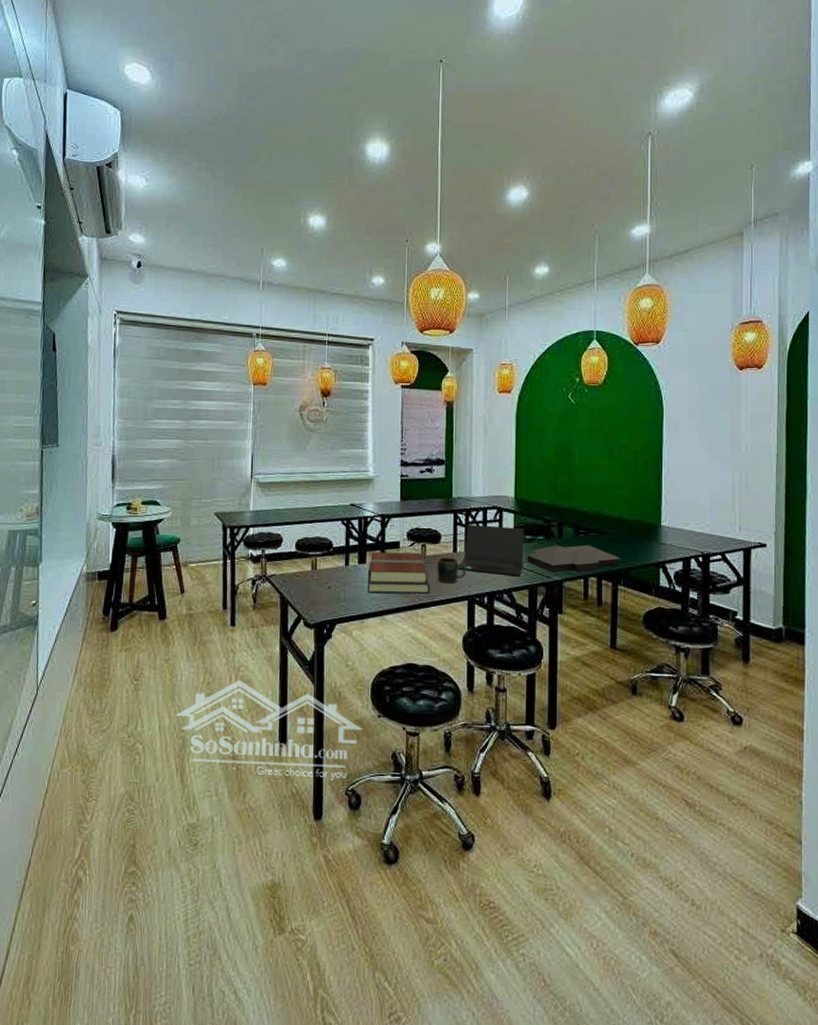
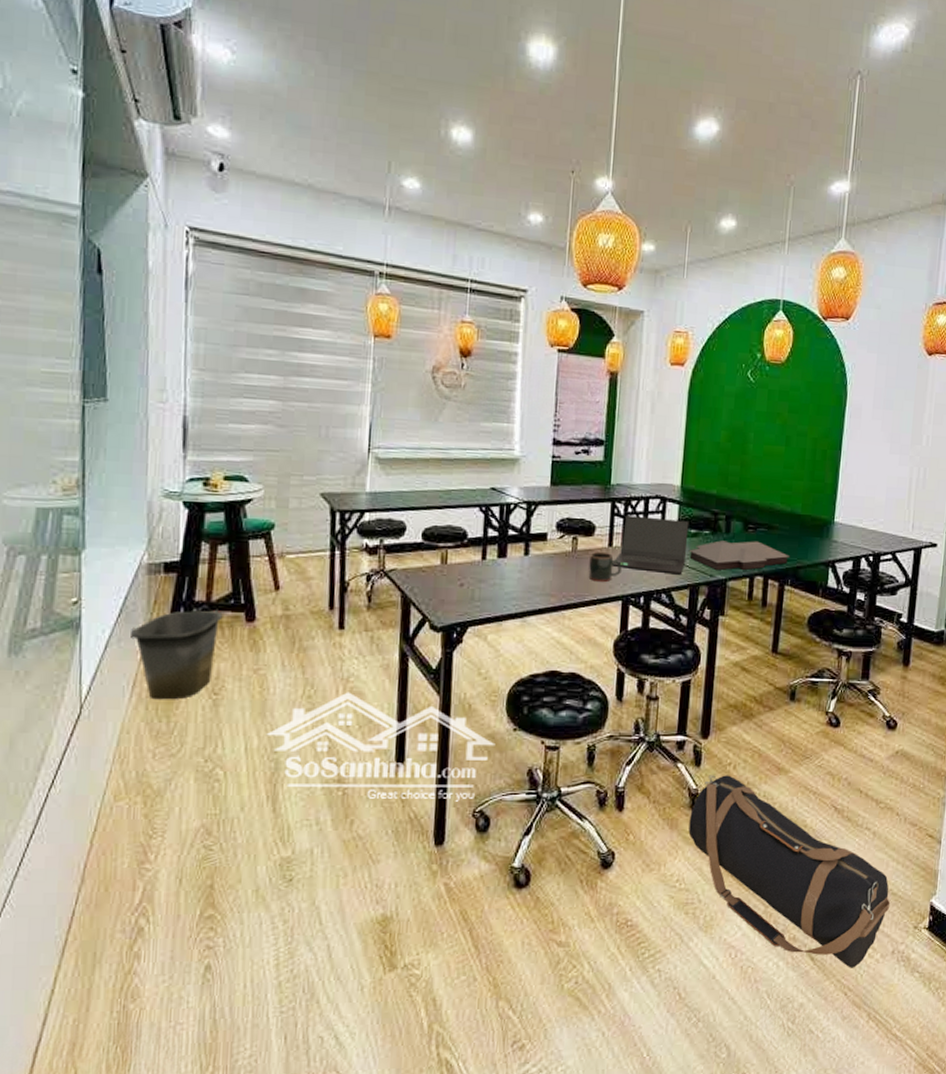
waste bin: none [74,610,142,684] -> present [131,611,223,700]
books: present [367,552,431,594] -> none [507,544,581,593]
duffel bag: none [543,764,753,969] -> present [688,775,891,968]

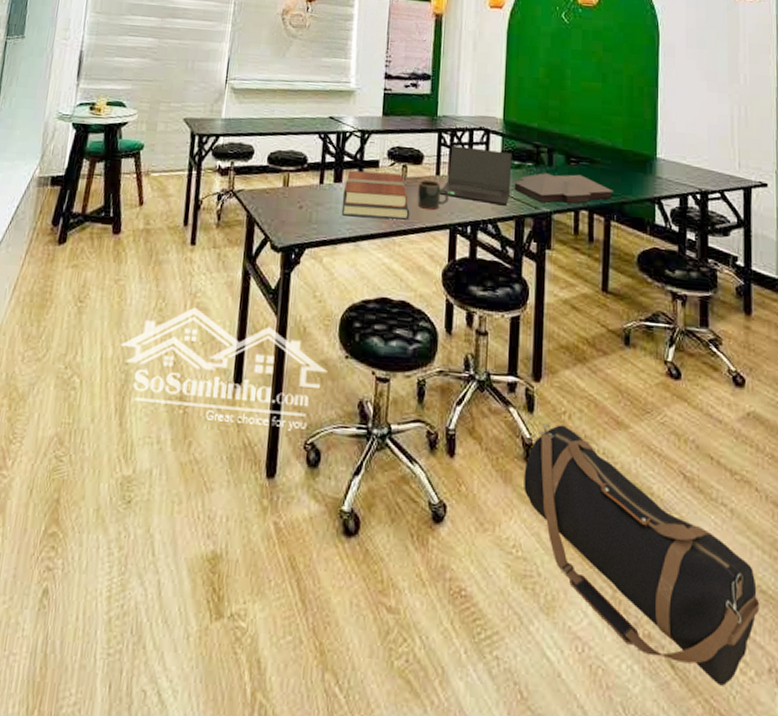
waste bin: present [131,611,223,700] -> none [17,221,94,304]
books: none [507,544,581,593] -> present [342,170,410,220]

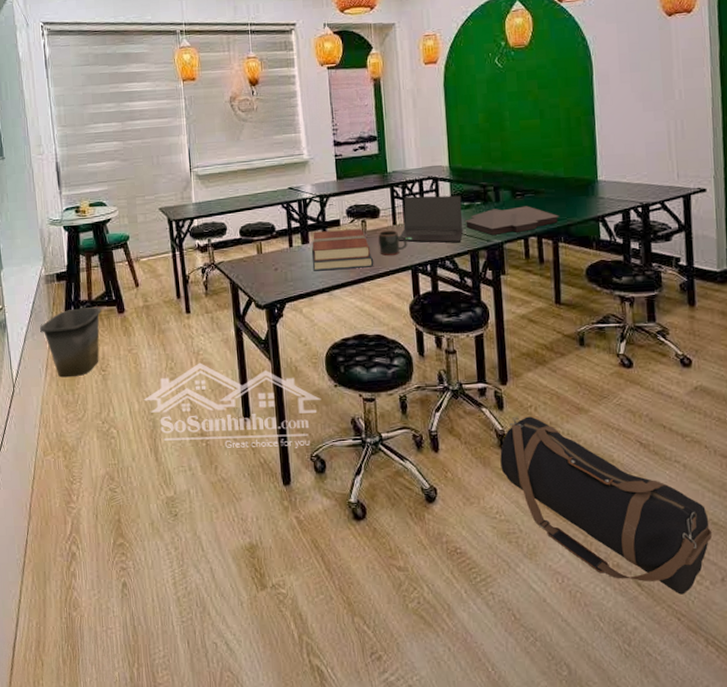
waste bin: none [17,221,94,304] -> present [40,307,101,378]

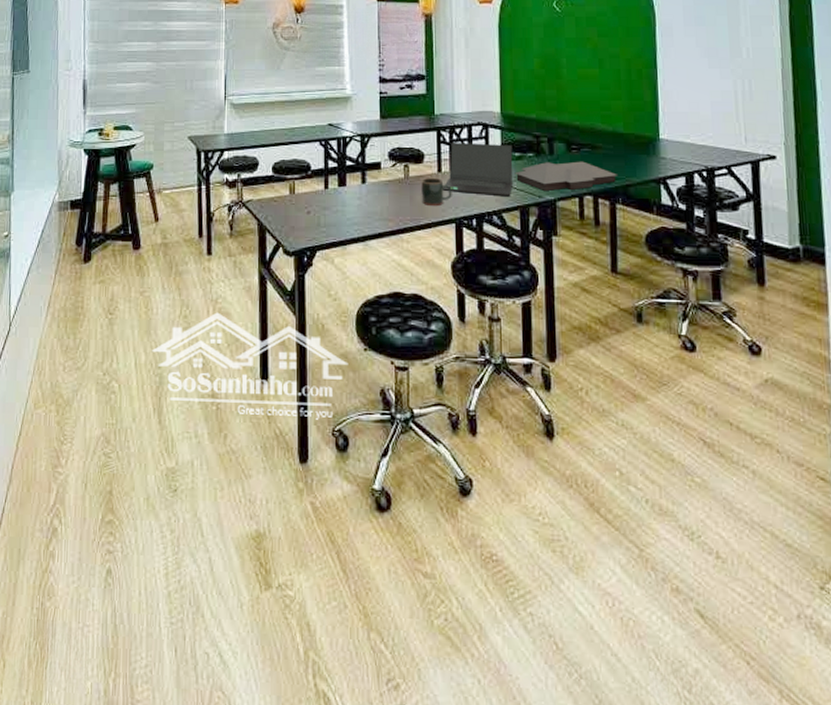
waste bin: present [40,307,101,378] -> none [46,241,115,319]
books: present [311,229,374,271] -> none [348,174,415,218]
duffel bag: present [500,416,713,595] -> none [545,400,786,632]

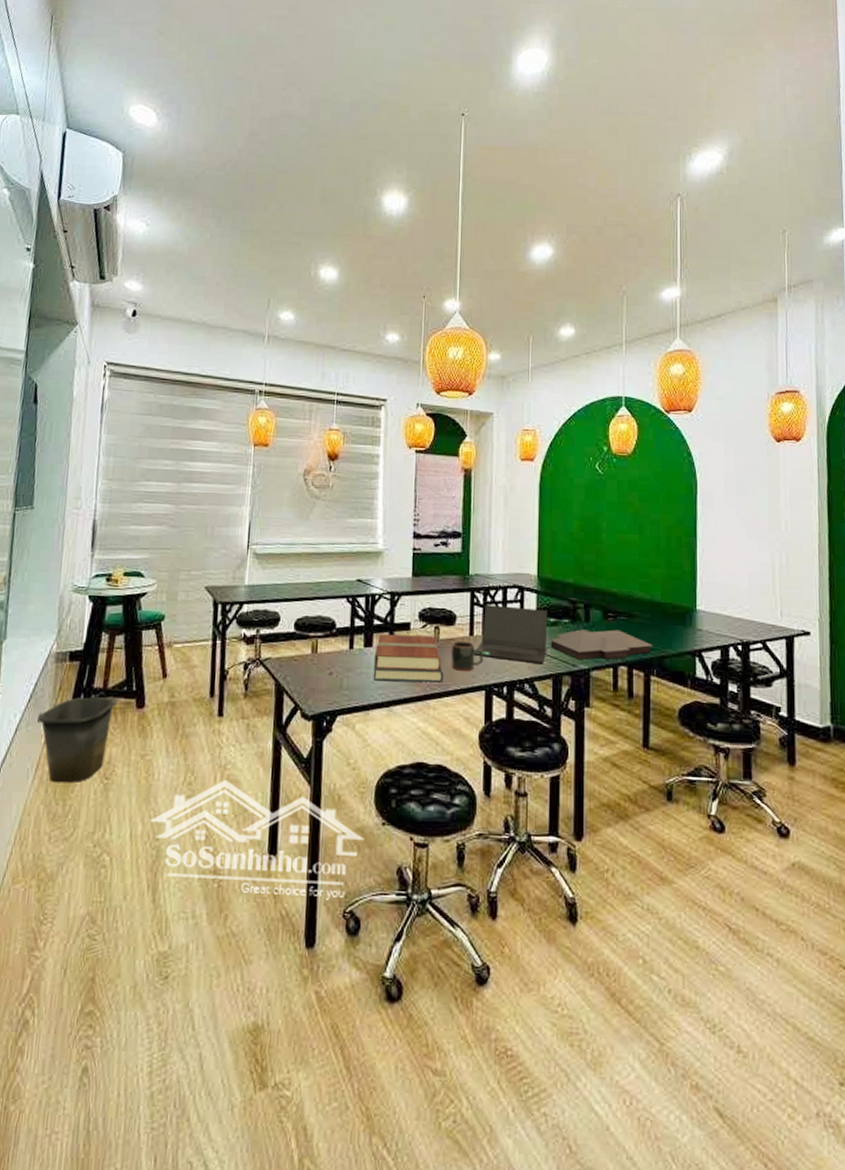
waste bin: none [46,241,115,319] -> present [38,697,117,783]
books: none [348,174,415,218] -> present [373,634,444,682]

